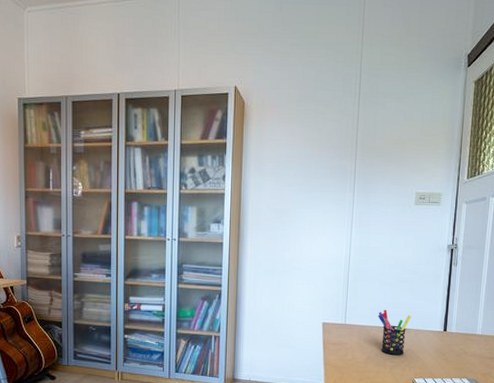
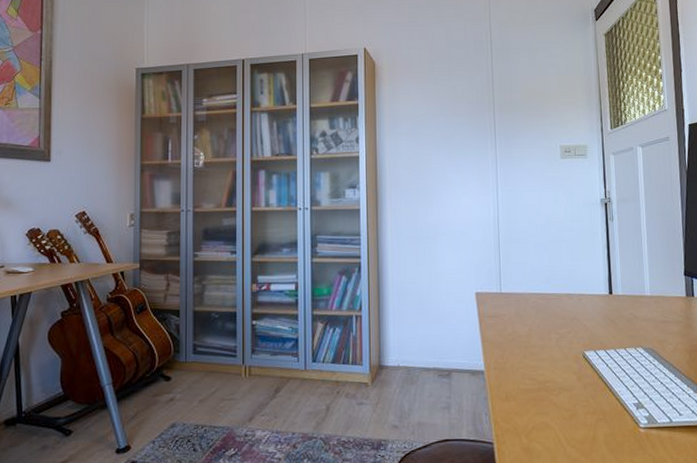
pen holder: present [378,309,411,355] -> none [535,273,572,325]

